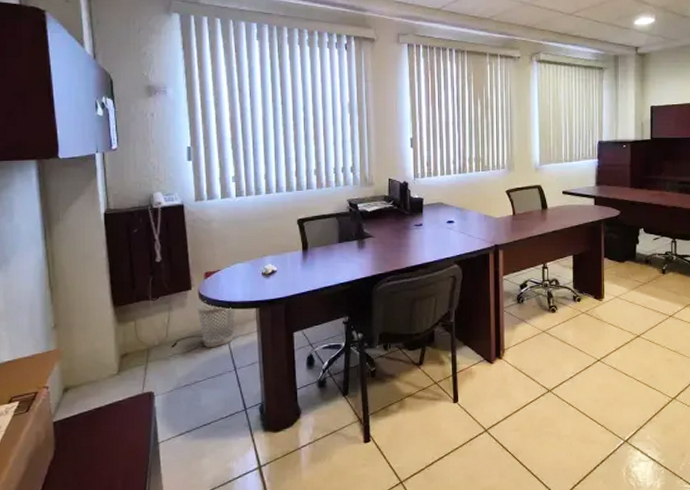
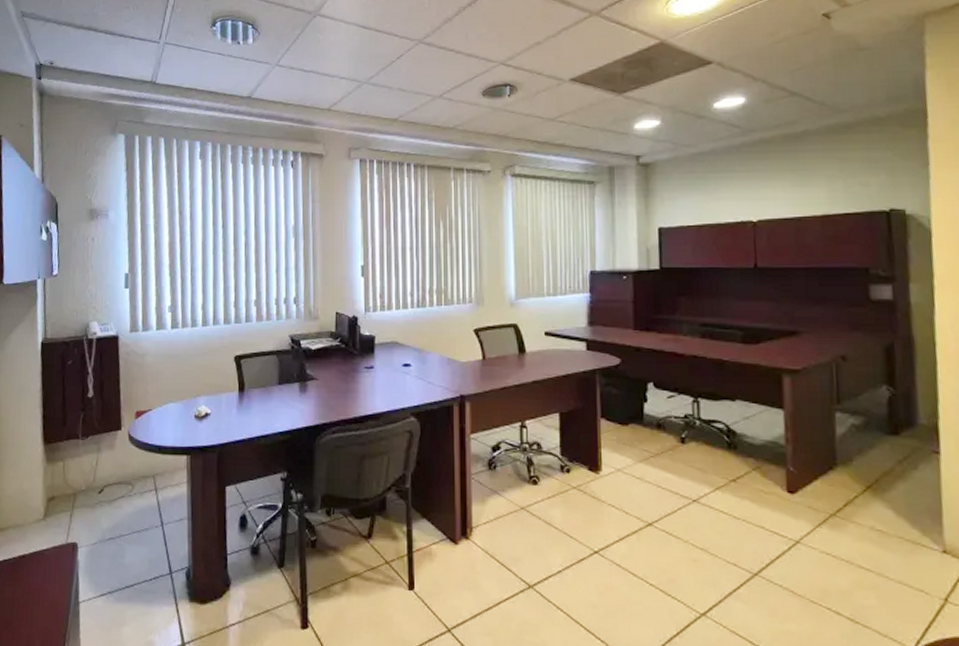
wastebasket: present [198,301,235,347] -> none [126,443,165,497]

